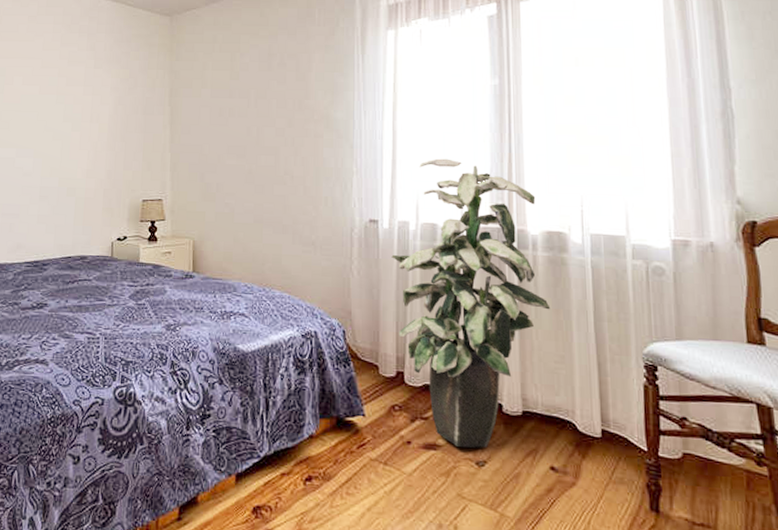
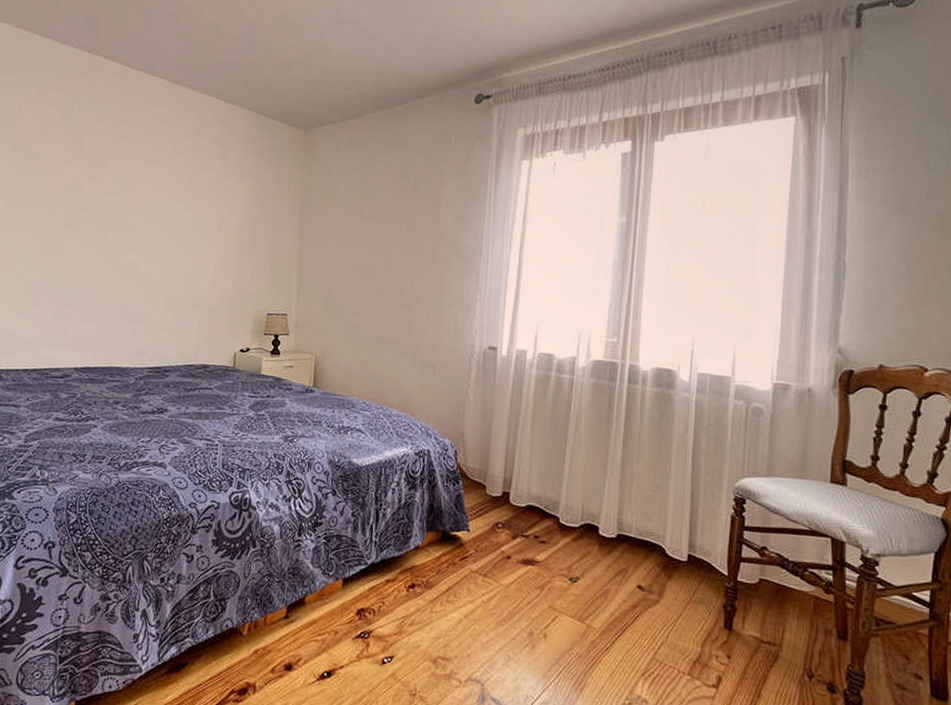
indoor plant: present [391,158,551,449] -> none [507,291,653,566]

